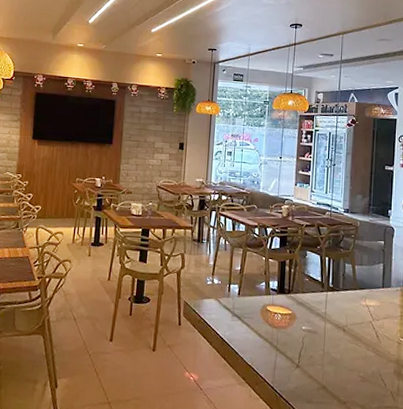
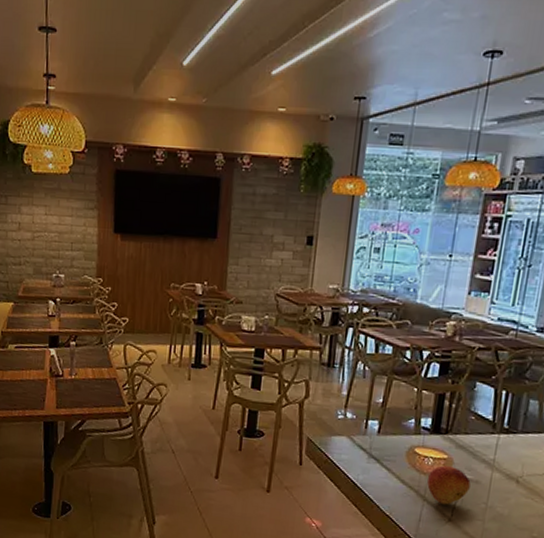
fruit: none [278,320,310,354] -> present [427,465,471,505]

